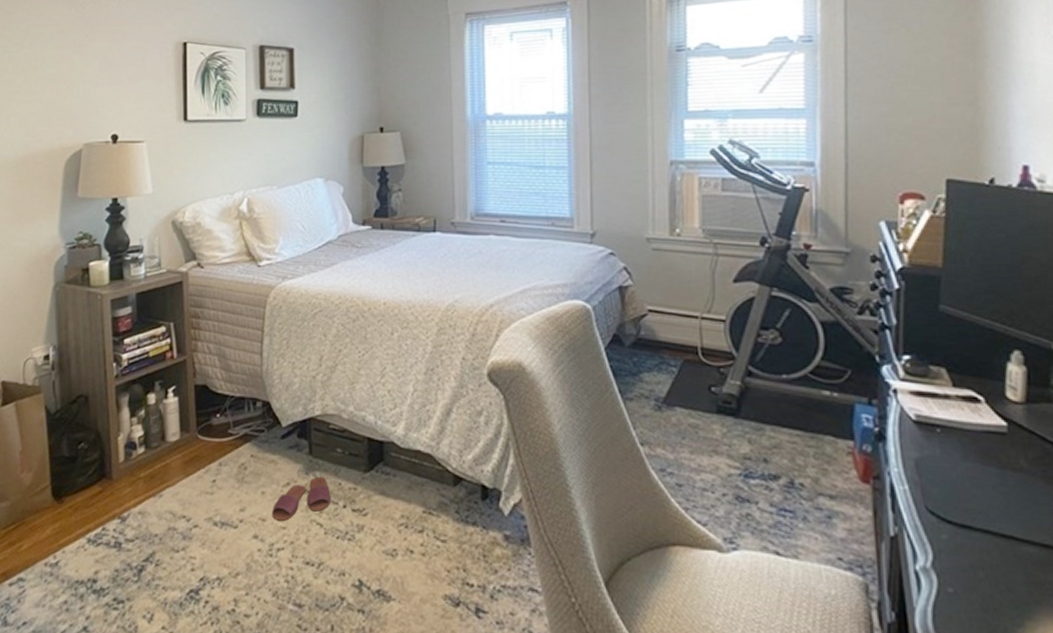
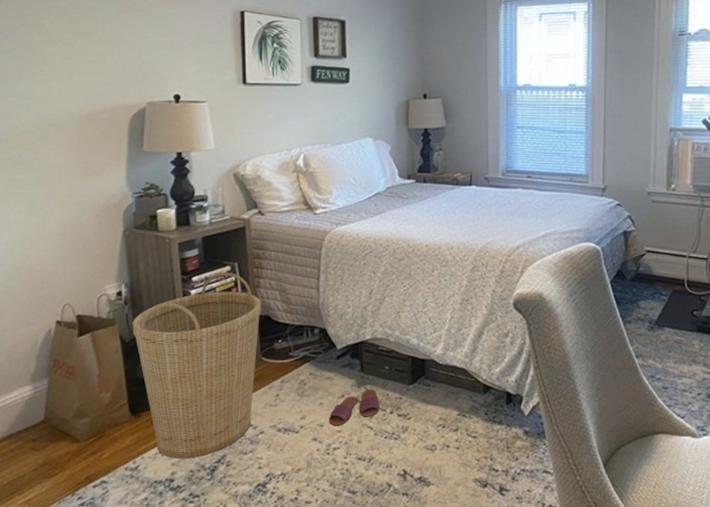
basket: none [59,334,198,555] -> present [132,272,261,459]

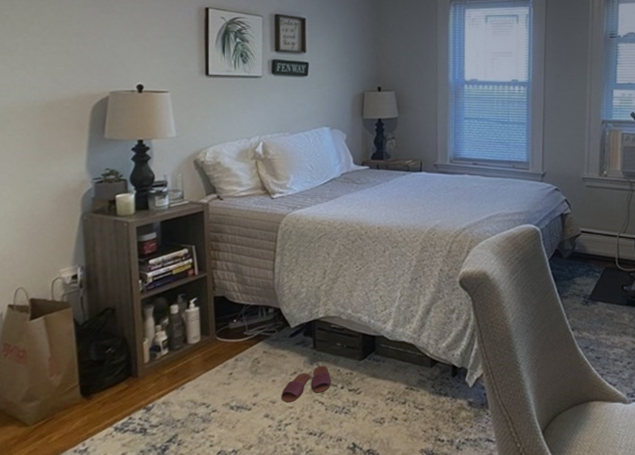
basket: present [132,272,261,459] -> none [87,255,217,439]

